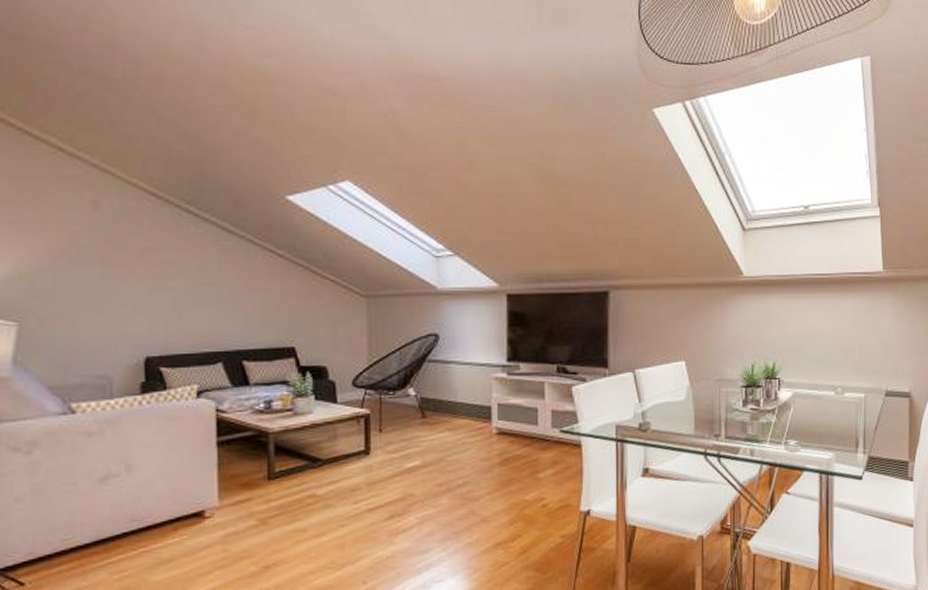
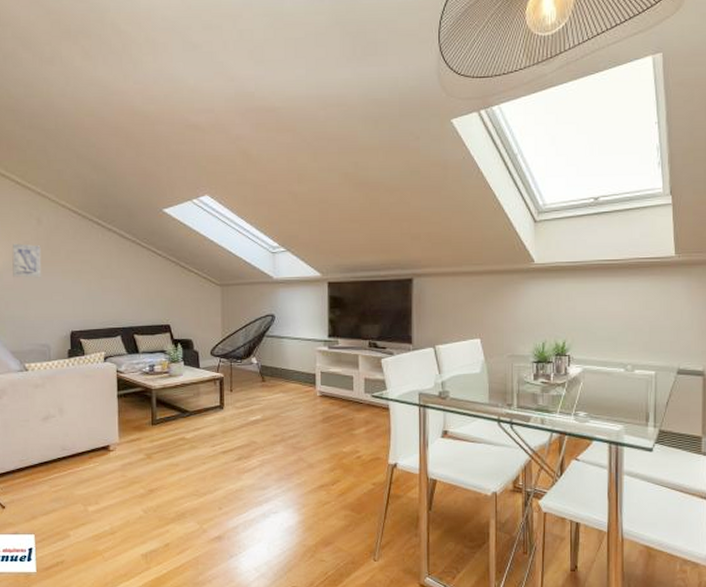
wall art: none [50,234,99,283] -> present [12,243,42,278]

